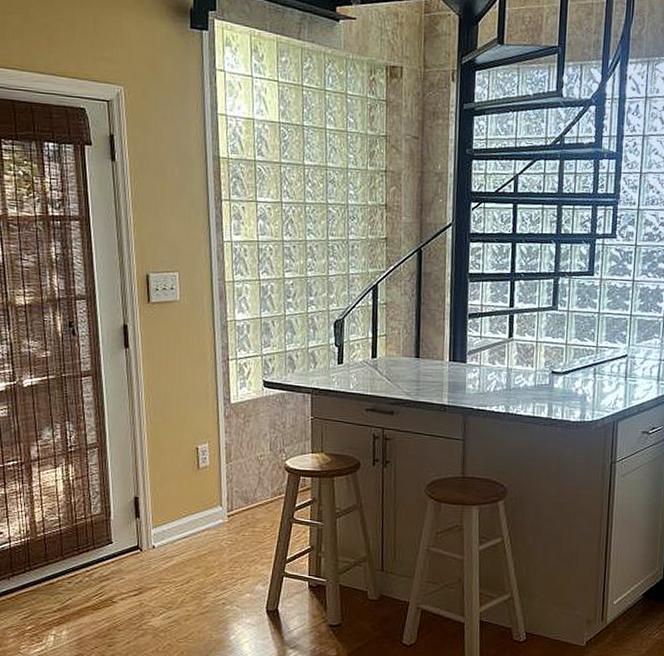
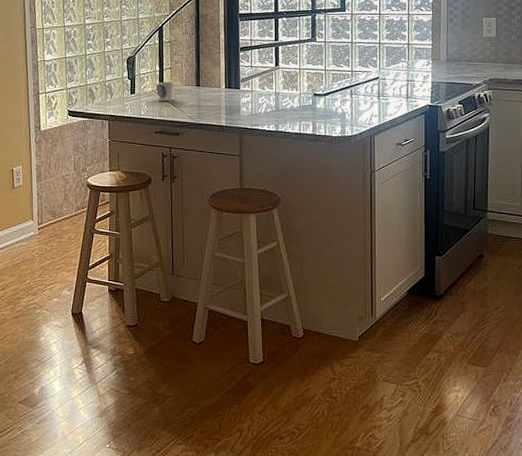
cup: none [368,350,390,375] -> present [157,81,175,102]

